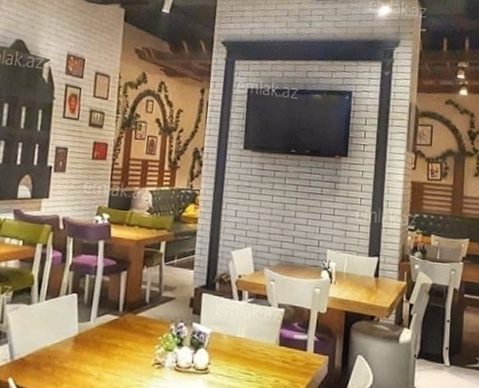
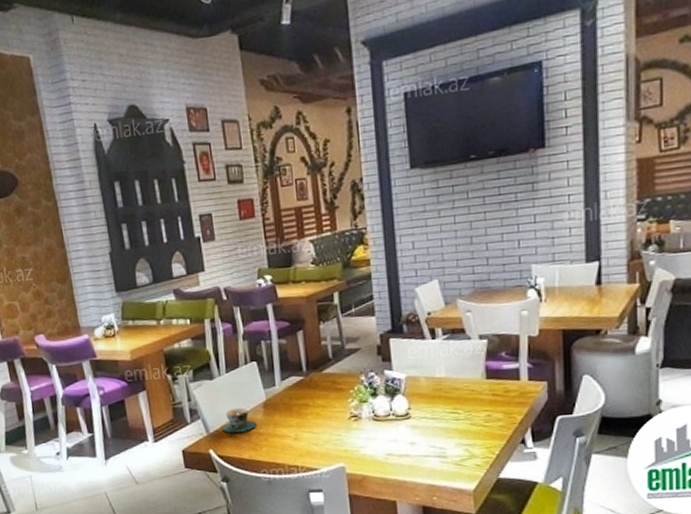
teacup: none [27,337,64,364] -> present [222,407,257,433]

